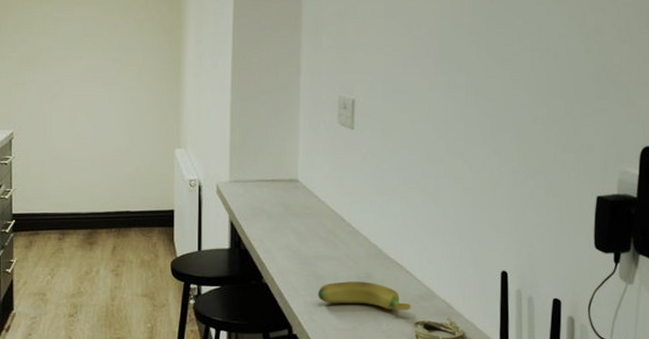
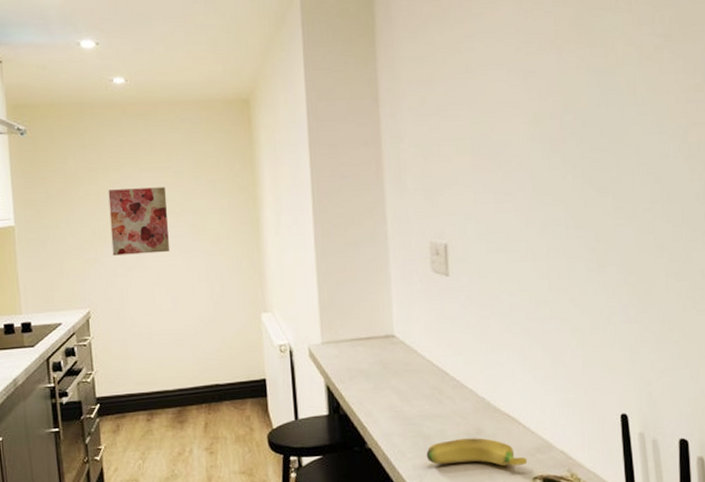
wall art: none [39,20,94,84] -> present [108,187,169,256]

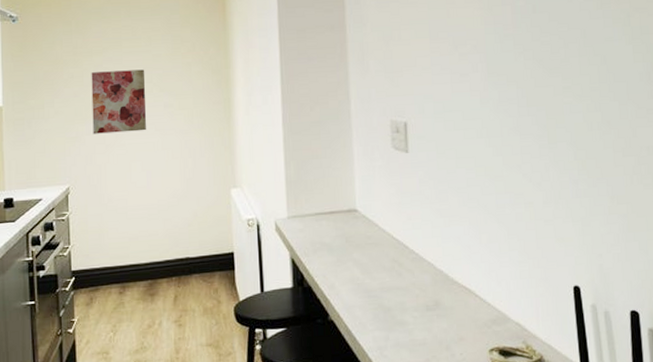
banana: present [426,438,527,467] -> none [386,310,484,339]

